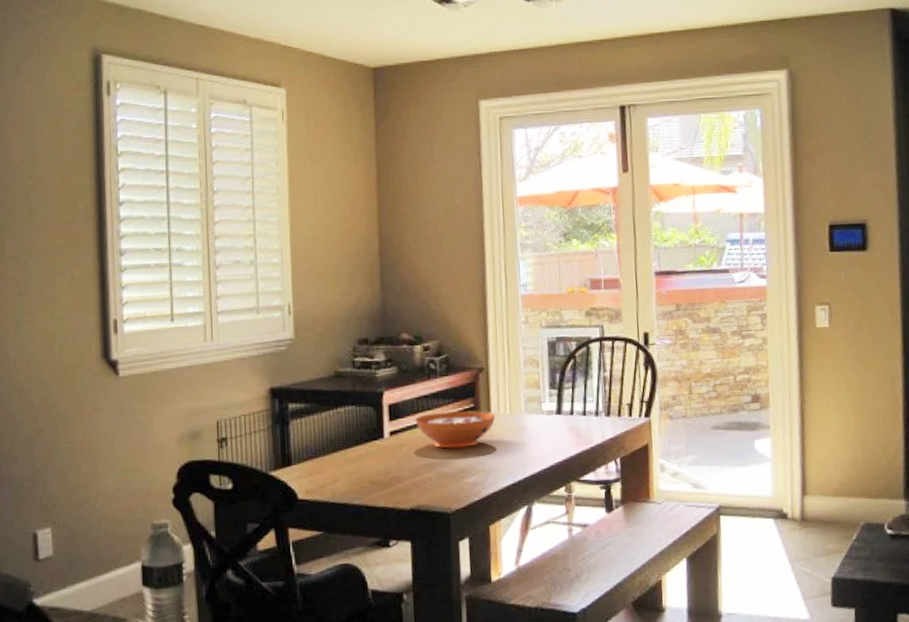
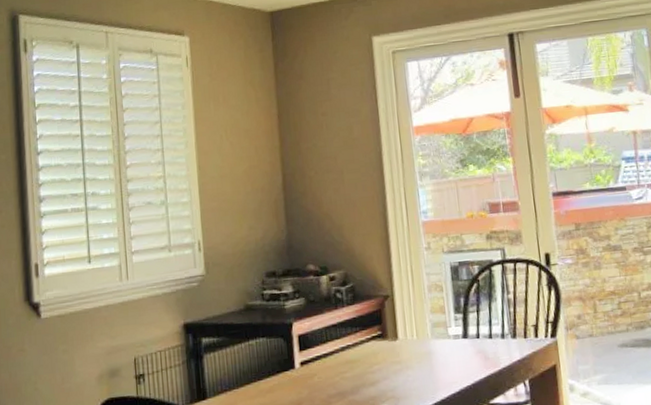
decorative bowl: present [415,410,496,449] -> none [324,338,403,377]

